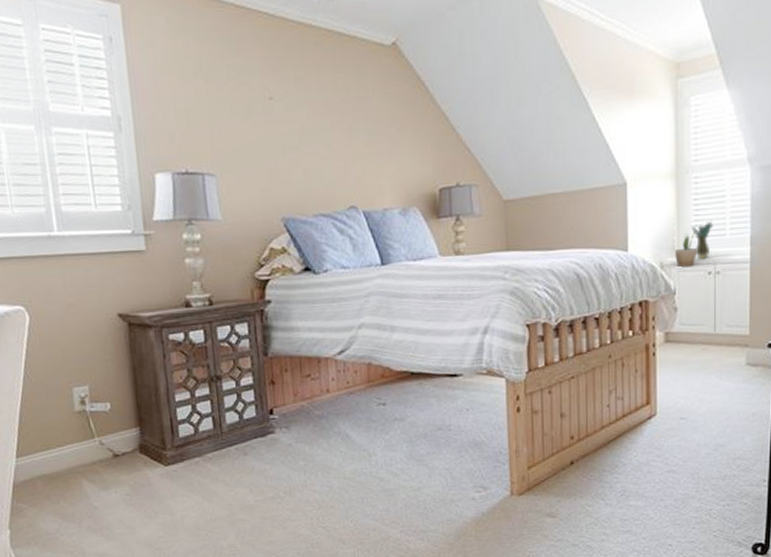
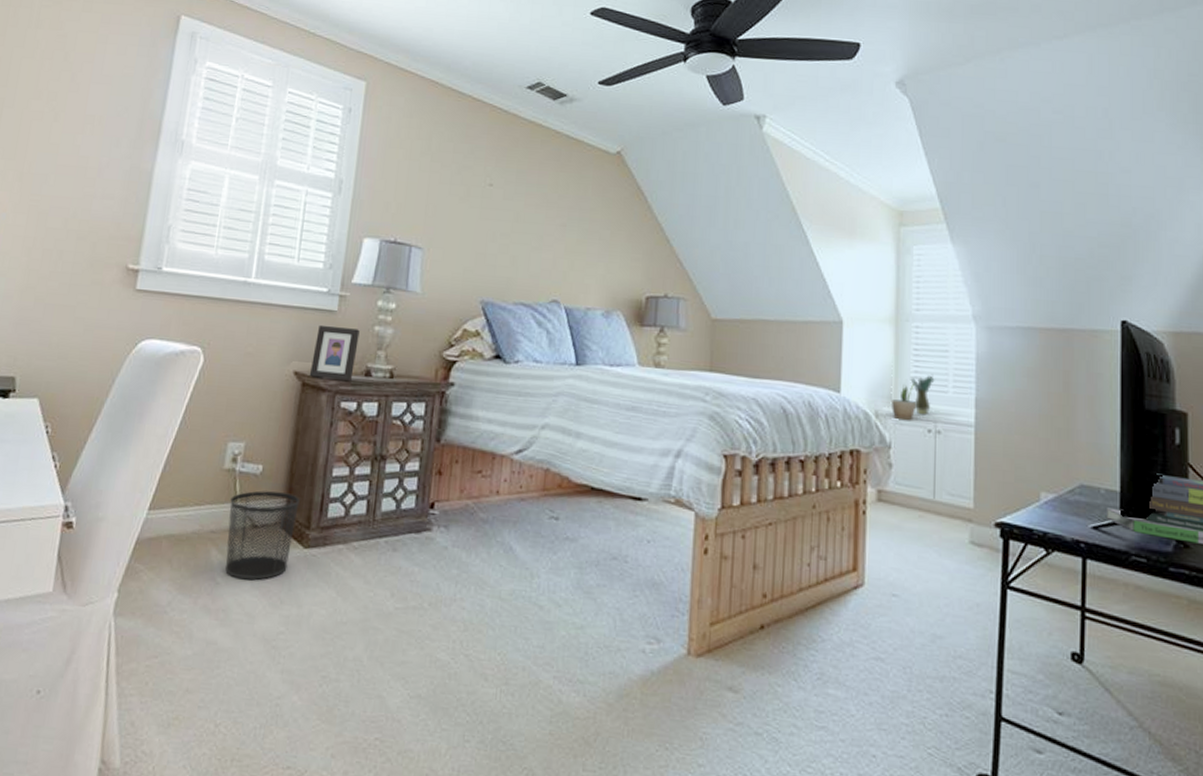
waste bin: none [88,422,154,501] -> present [225,490,300,581]
picture frame: none [131,264,174,317] -> present [309,324,360,381]

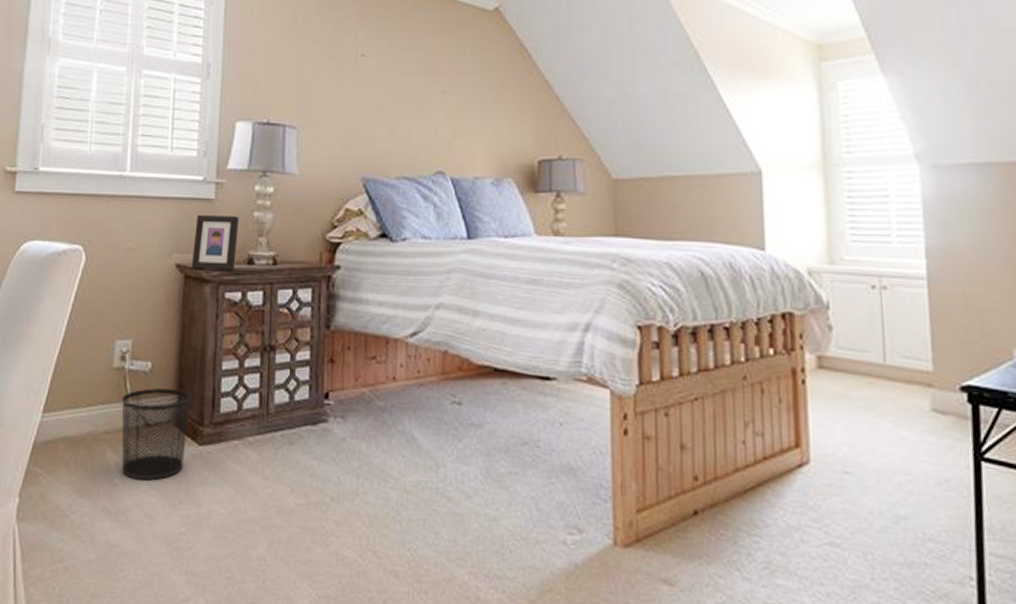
potted plant: present [892,382,917,421] -> none [826,234,856,277]
vase: present [910,374,935,415] -> none [846,223,875,270]

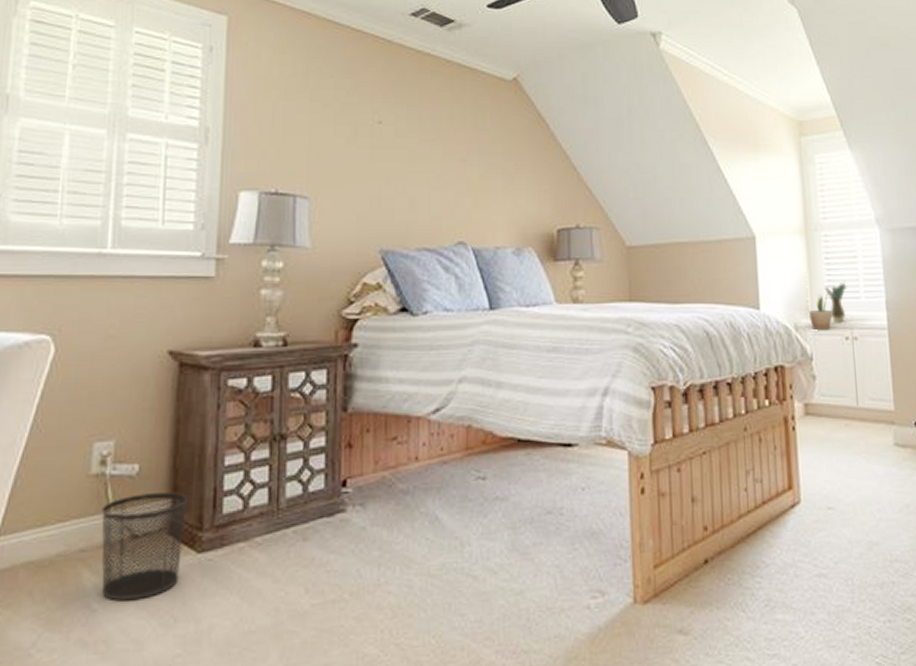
picture frame: present [191,214,239,270] -> none [187,294,243,355]
potted plant: none [826,234,856,277] -> present [809,291,833,331]
vase: none [846,223,875,270] -> present [824,281,847,323]

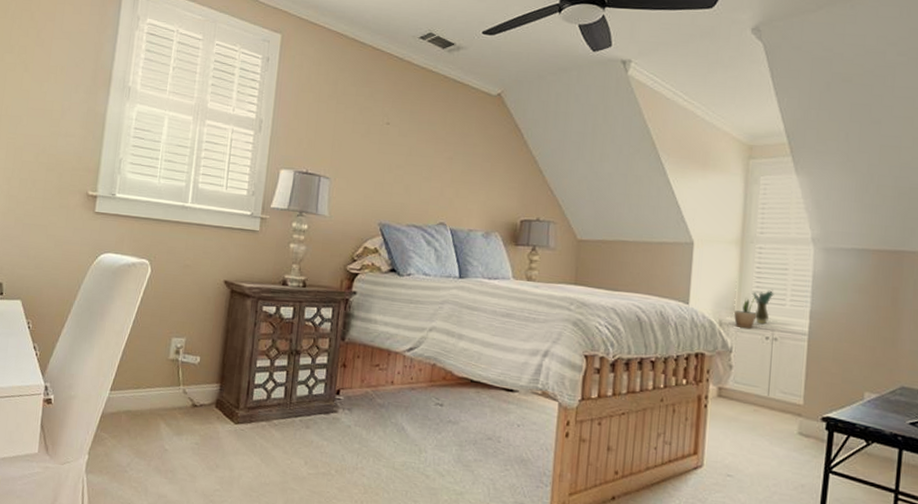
waste bin: present [101,492,187,602] -> none [172,377,230,449]

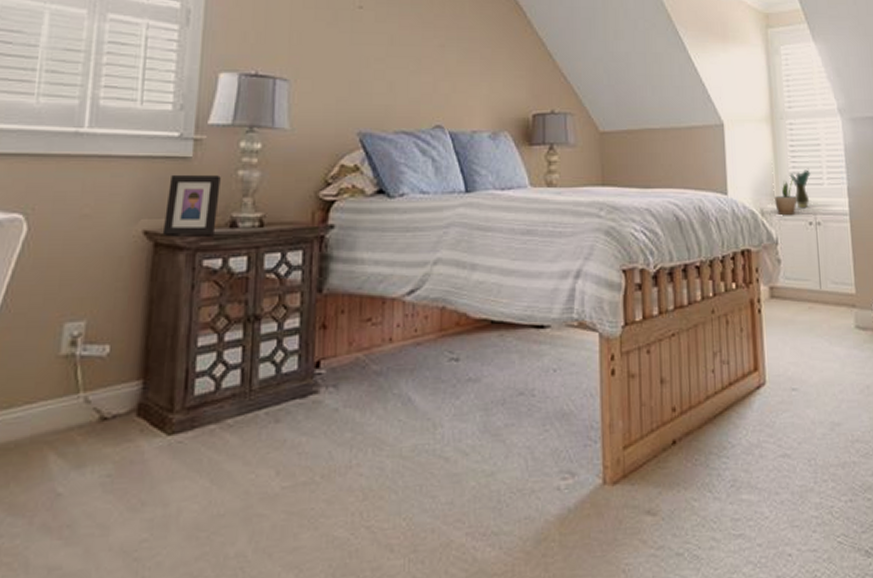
picture frame: none [236,242,278,289] -> present [162,174,221,235]

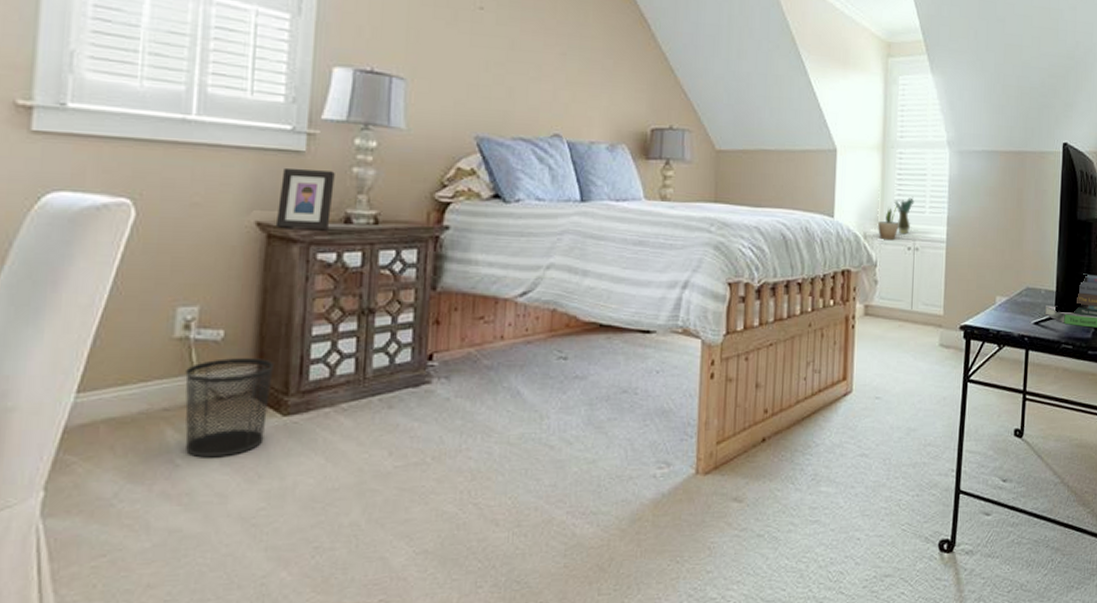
waste bin: none [68,373,159,485] -> present [185,358,274,458]

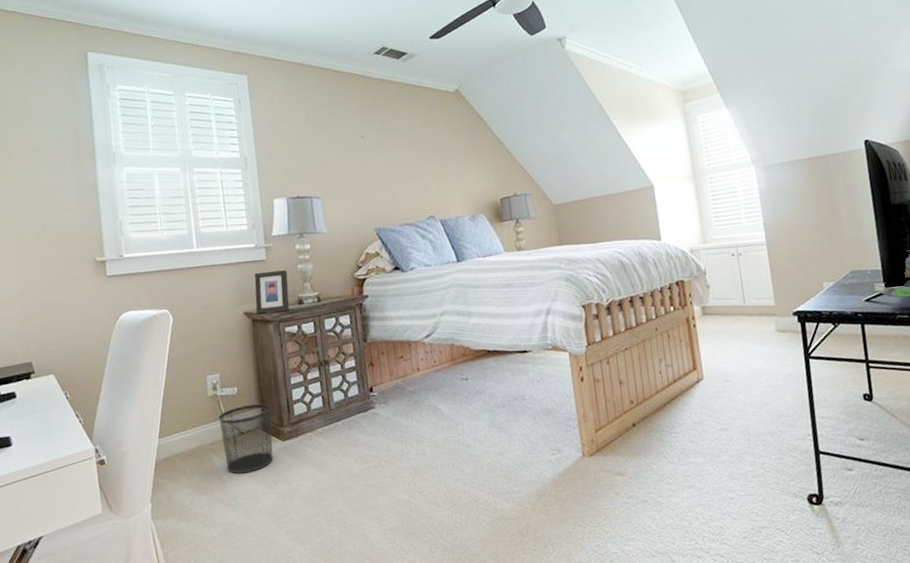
potted plant: present [878,205,899,241] -> none [701,221,720,252]
vase: present [894,196,915,235] -> none [712,211,731,244]

